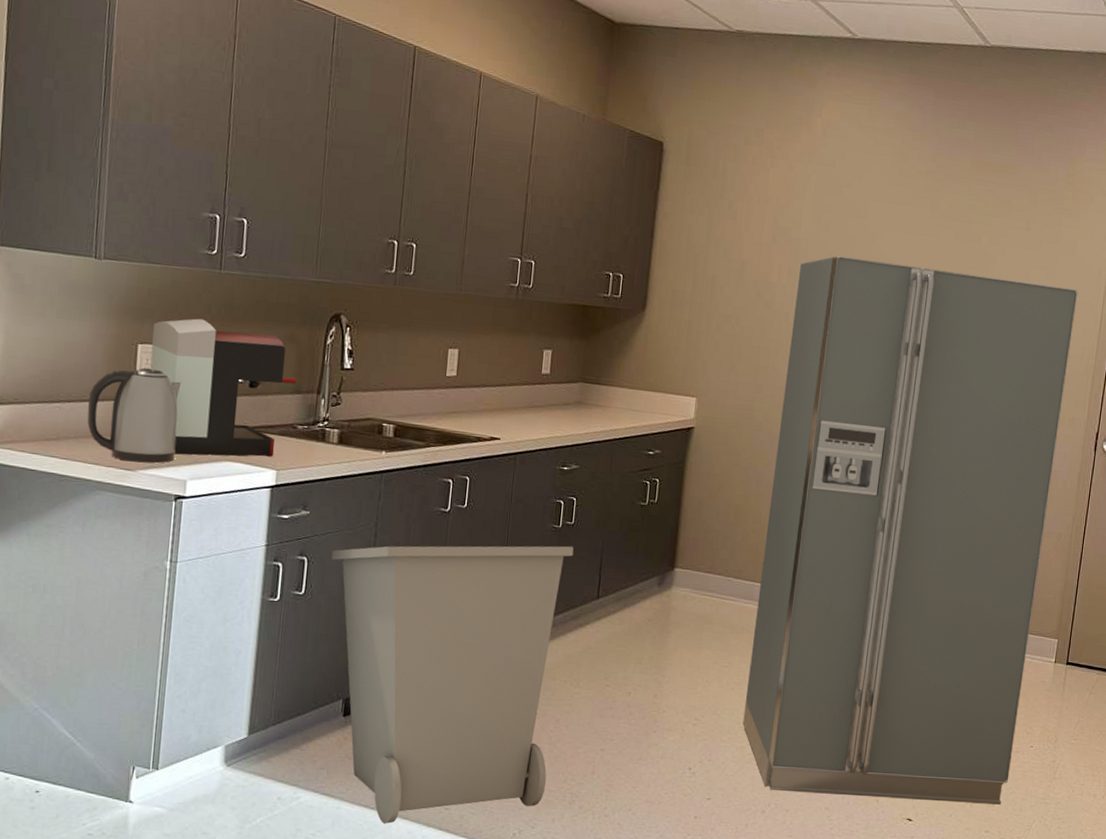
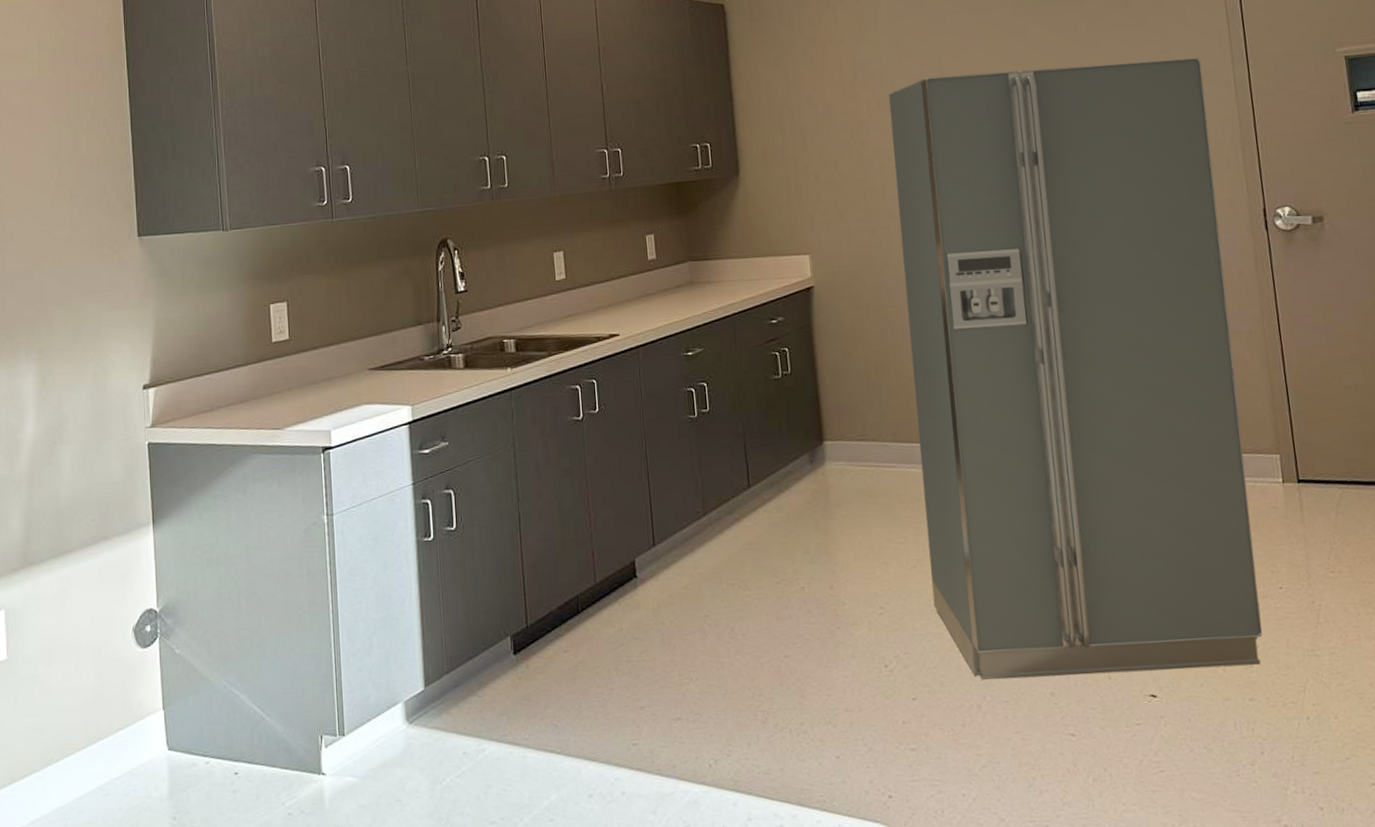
kettle: present [87,367,182,463] -> none [233,326,317,421]
coffee maker: present [150,318,297,457] -> none [281,269,417,406]
recycling bin: present [331,546,574,824] -> none [475,435,734,769]

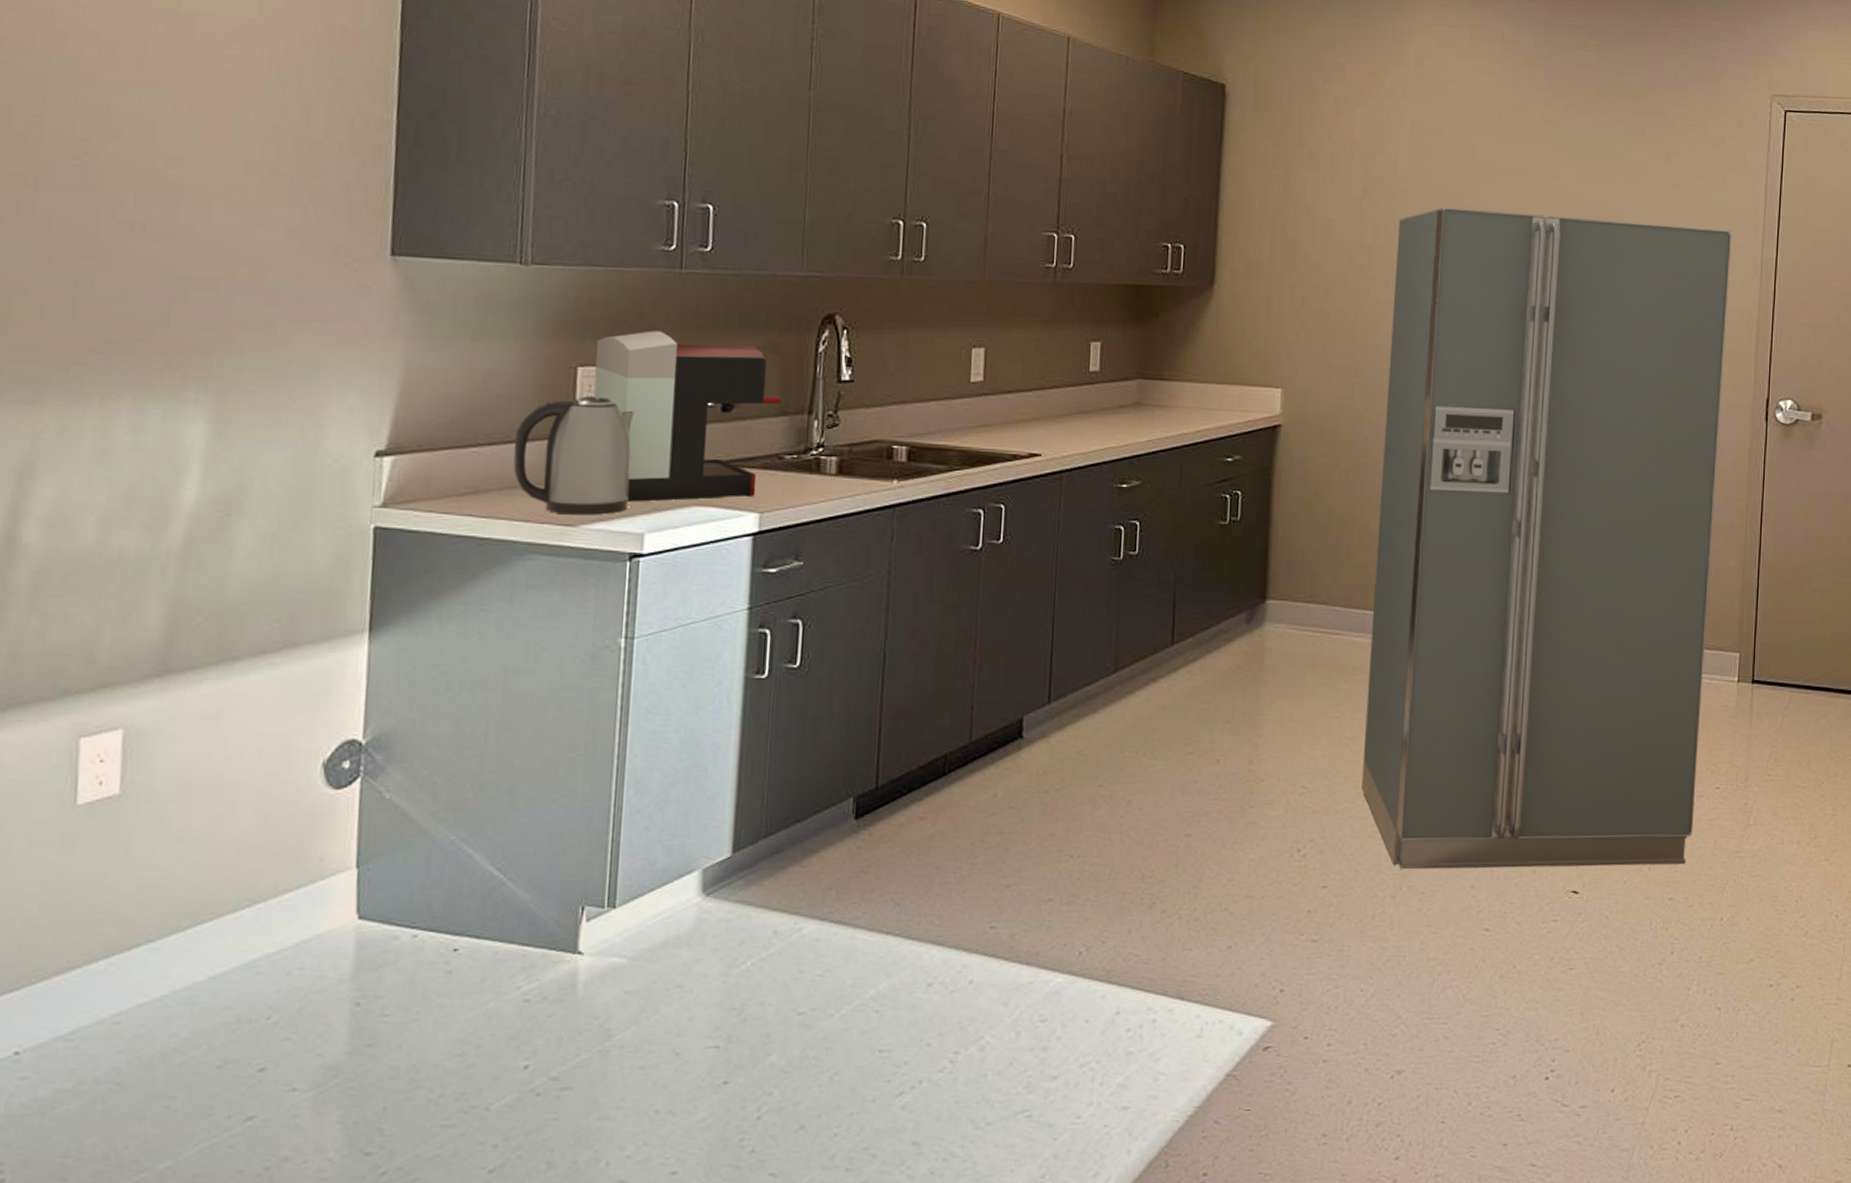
kettle: none [233,326,317,421] -> present [513,396,635,515]
coffee maker: none [281,269,417,406] -> present [594,330,782,502]

